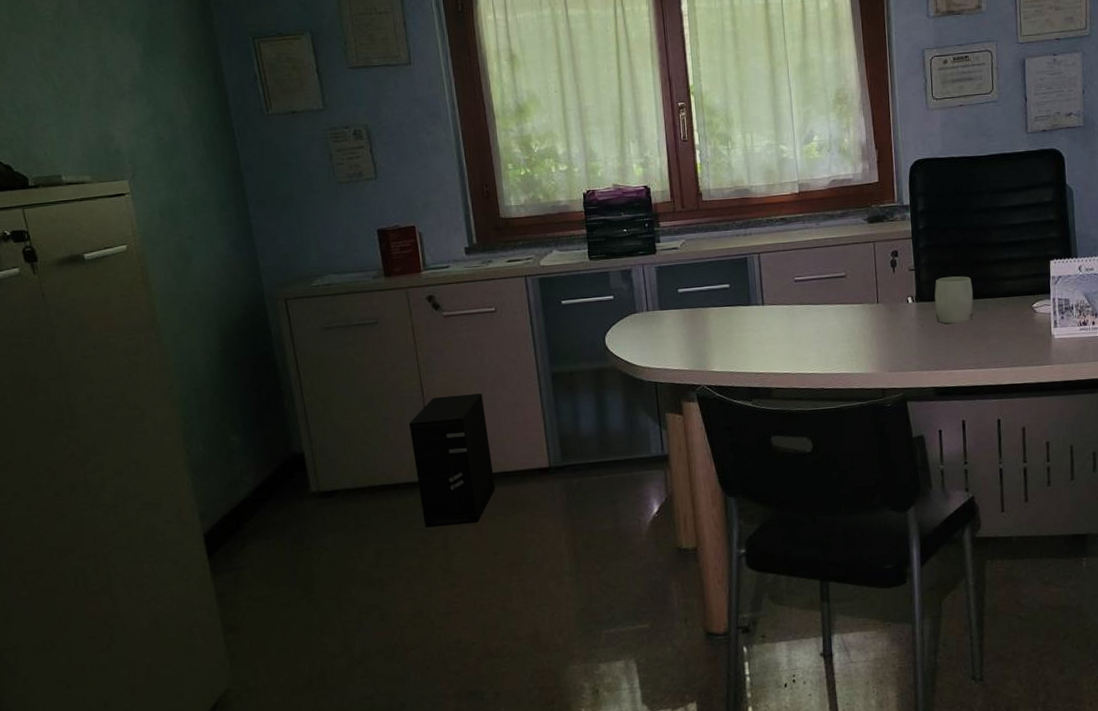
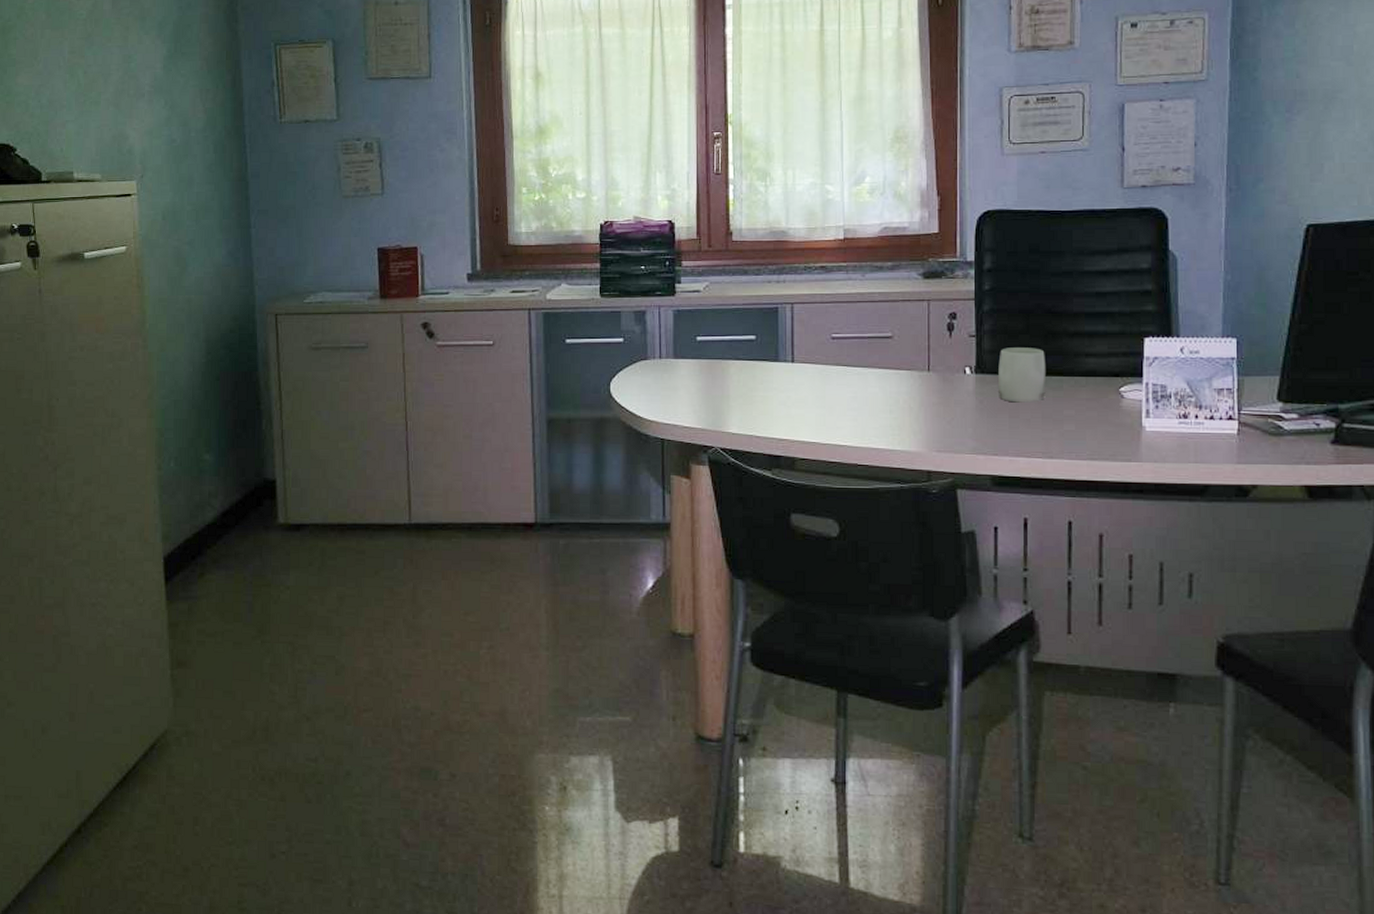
computer tower: present [408,393,495,528] -> none [388,433,474,577]

